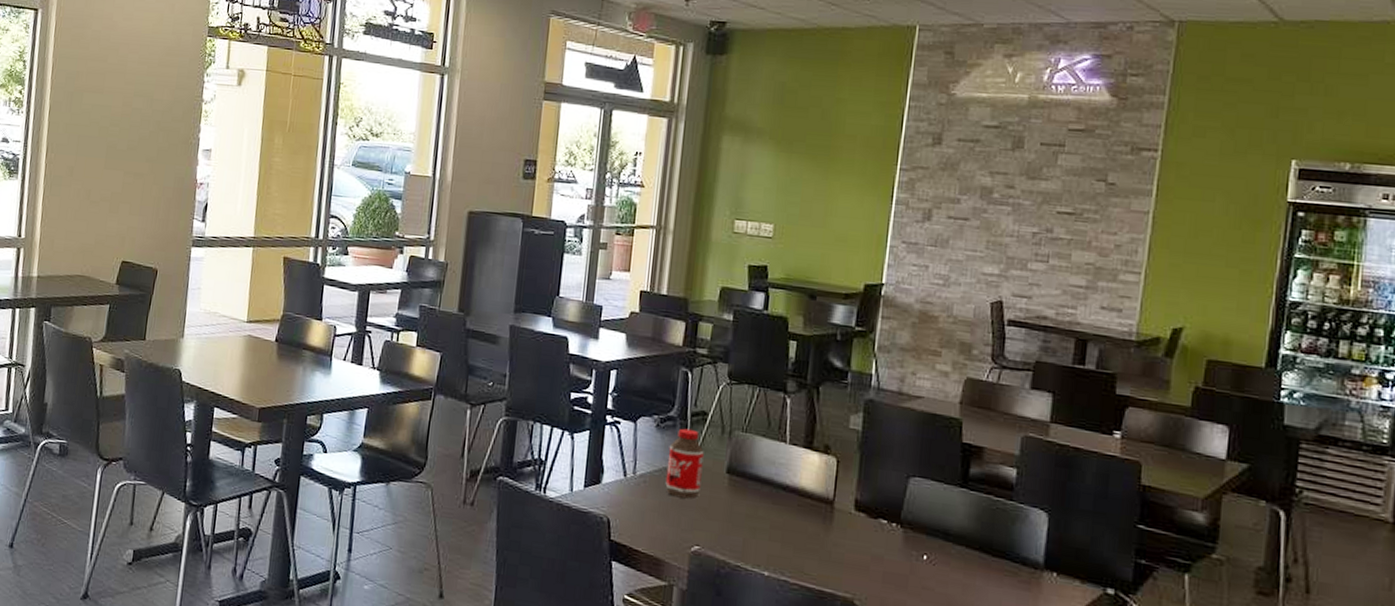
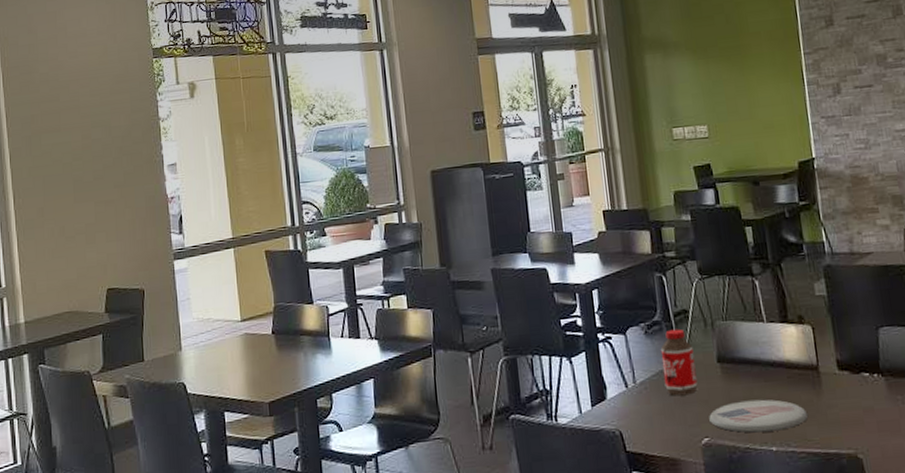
plate: none [704,517,811,558] -> present [709,399,809,433]

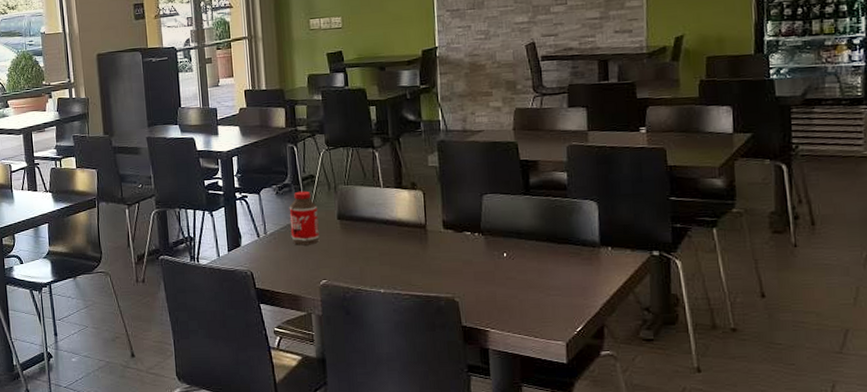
plate: present [709,399,809,433] -> none [328,250,414,277]

